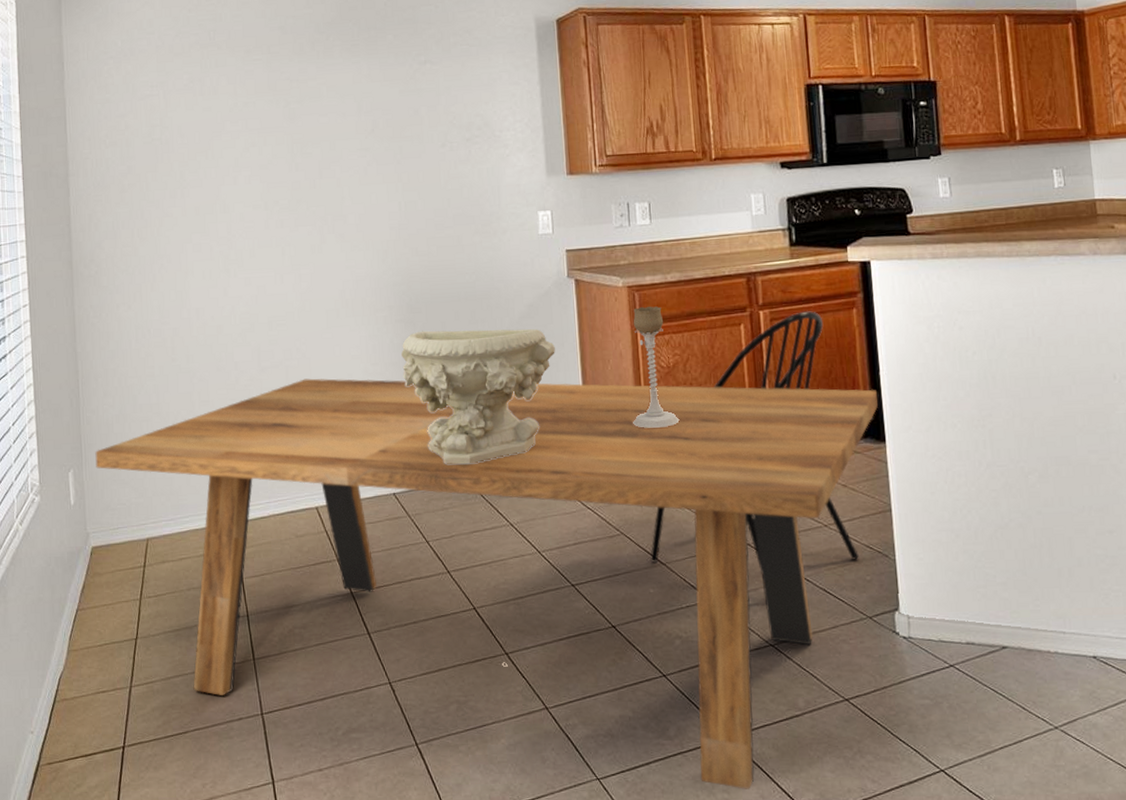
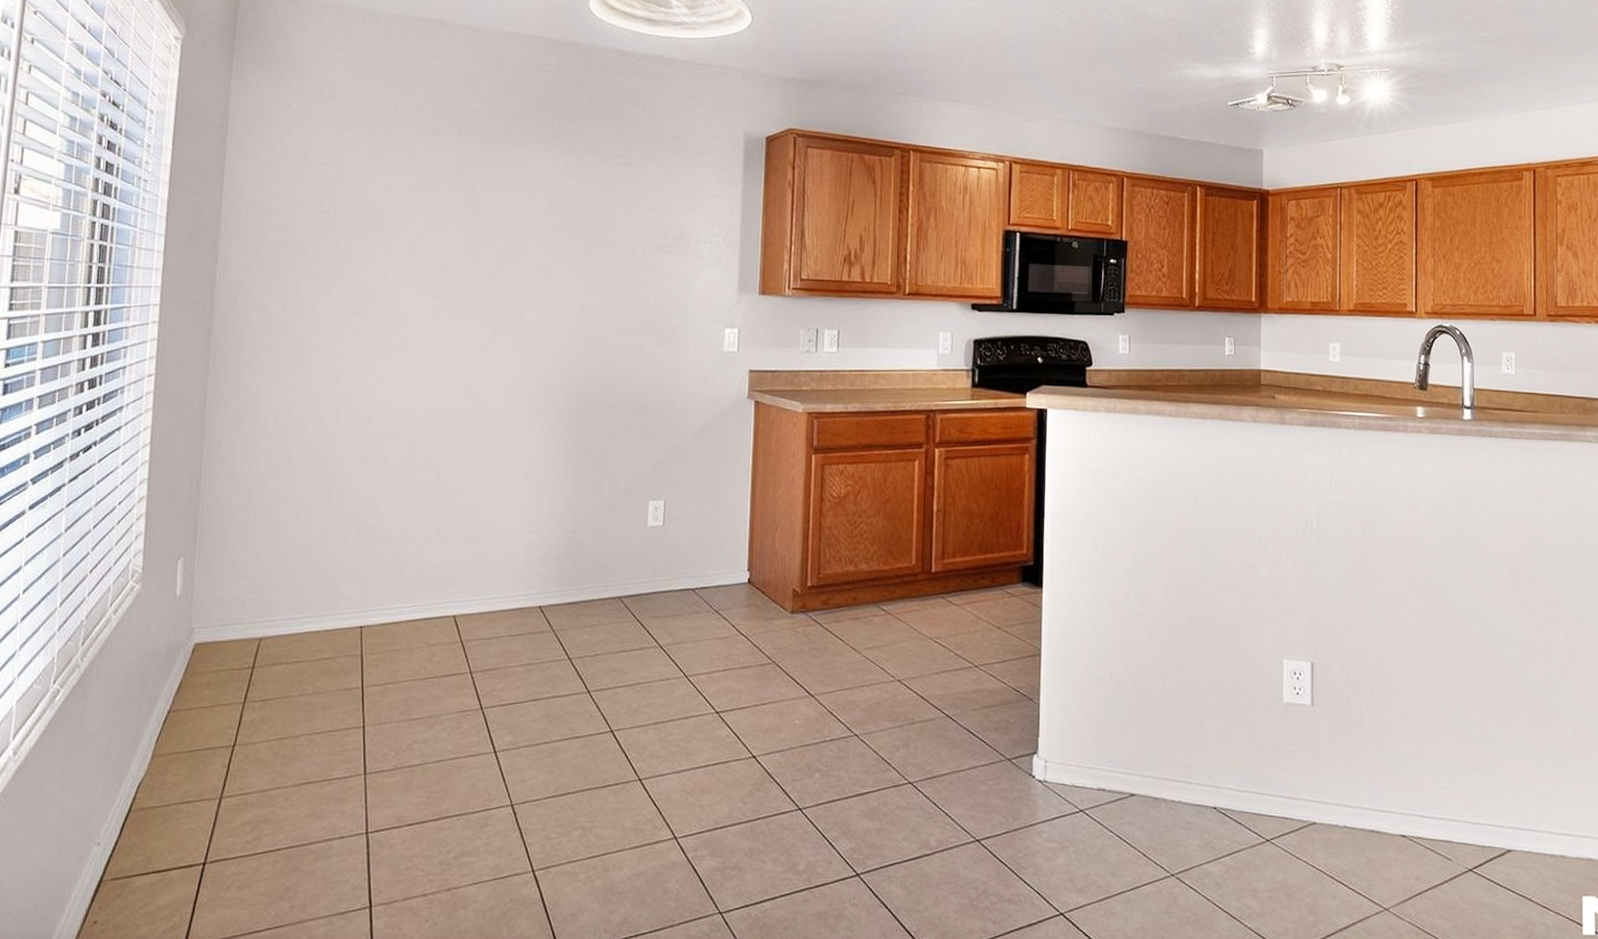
dining table: present [95,378,879,789] -> none [210,479,1040,927]
decorative bowl: present [401,328,555,465] -> none [564,439,727,582]
candle holder: present [632,306,680,429] -> none [796,434,845,559]
dining chair: present [650,311,859,572] -> none [799,453,1005,709]

